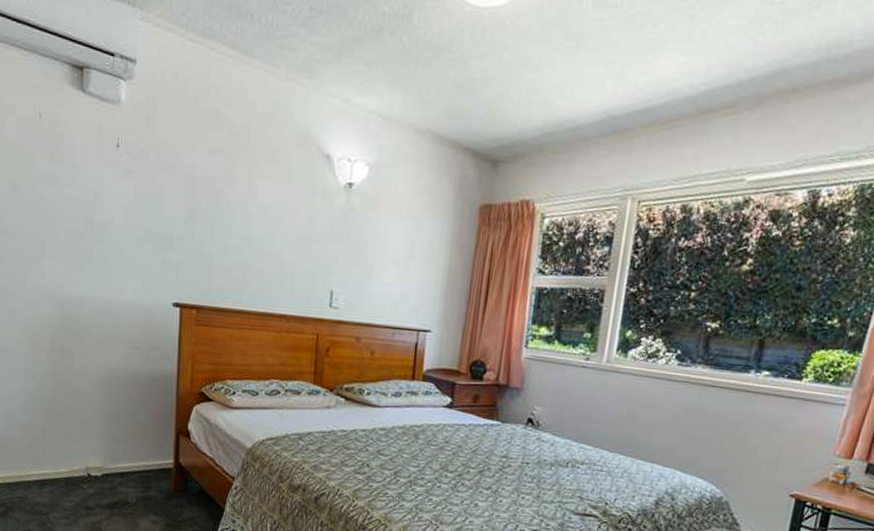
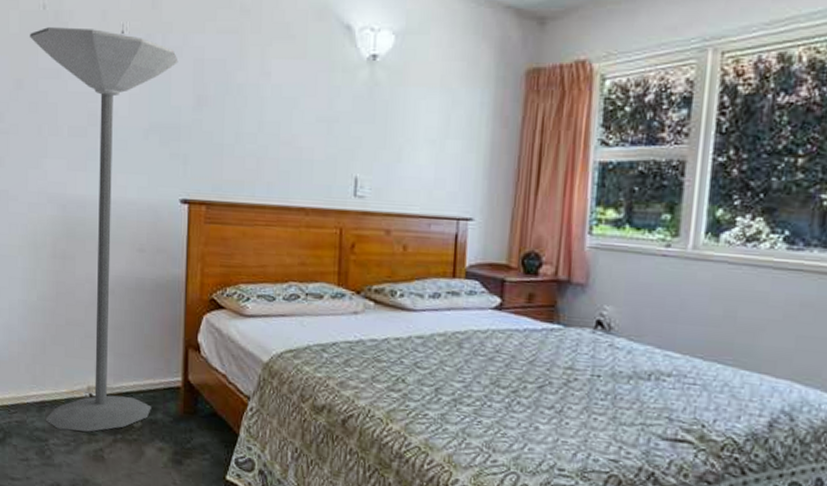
floor lamp: none [26,135,171,507] -> present [30,27,178,432]

